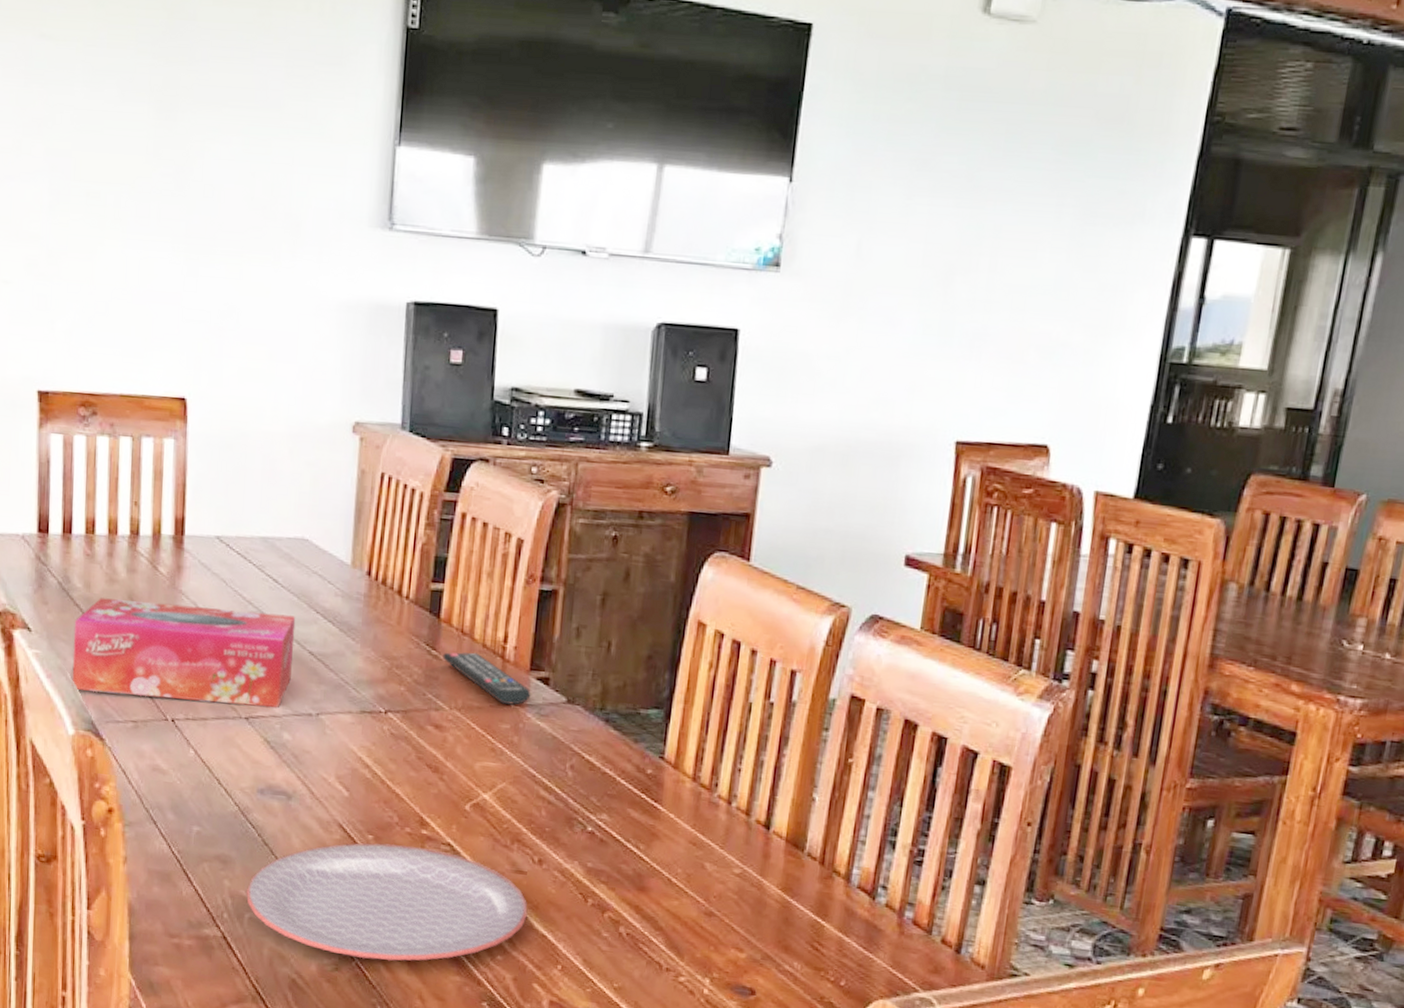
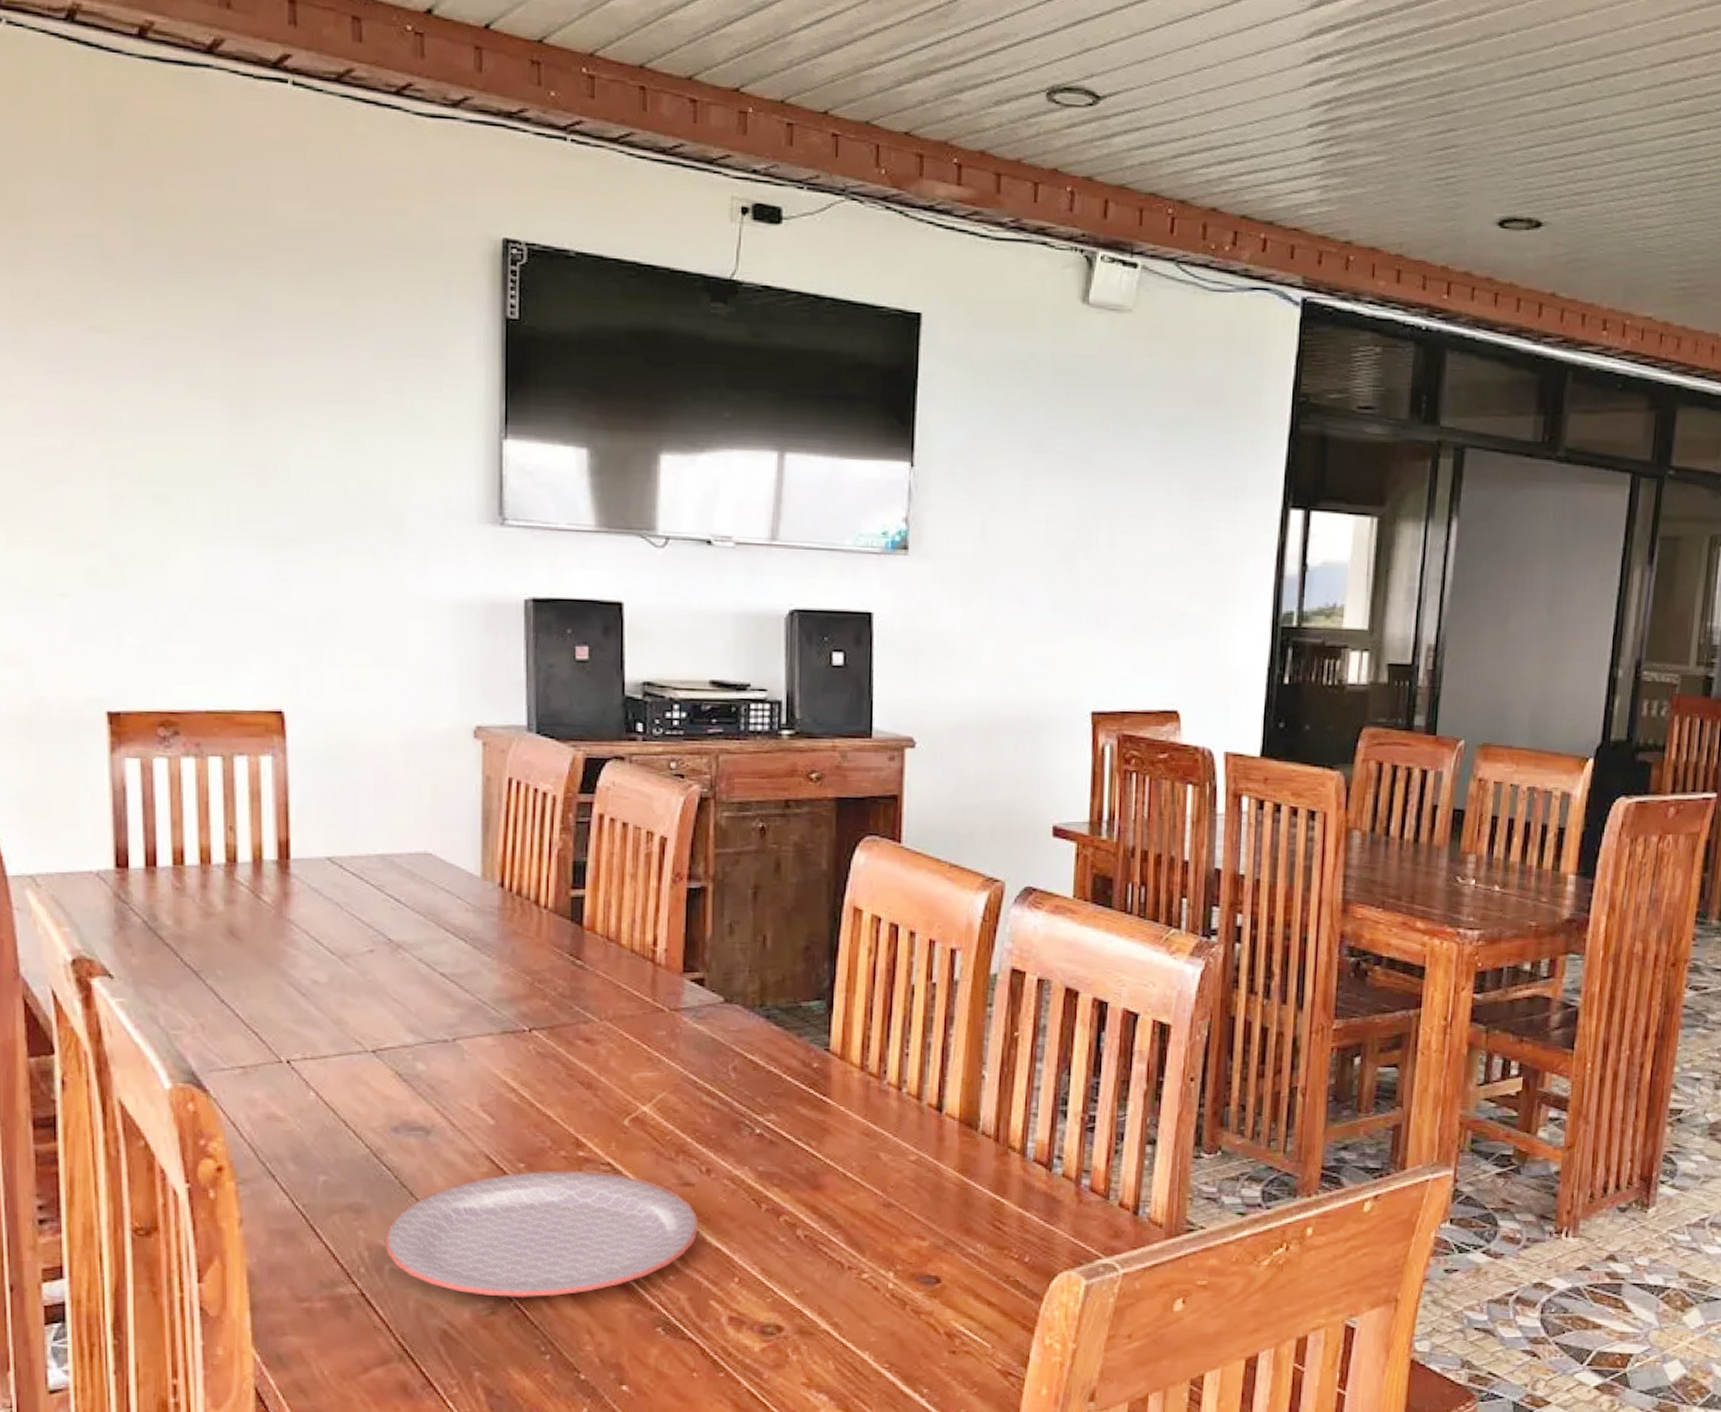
tissue box: present [71,597,296,708] -> none [165,933,423,1040]
remote control: present [443,652,531,705] -> none [589,959,686,1010]

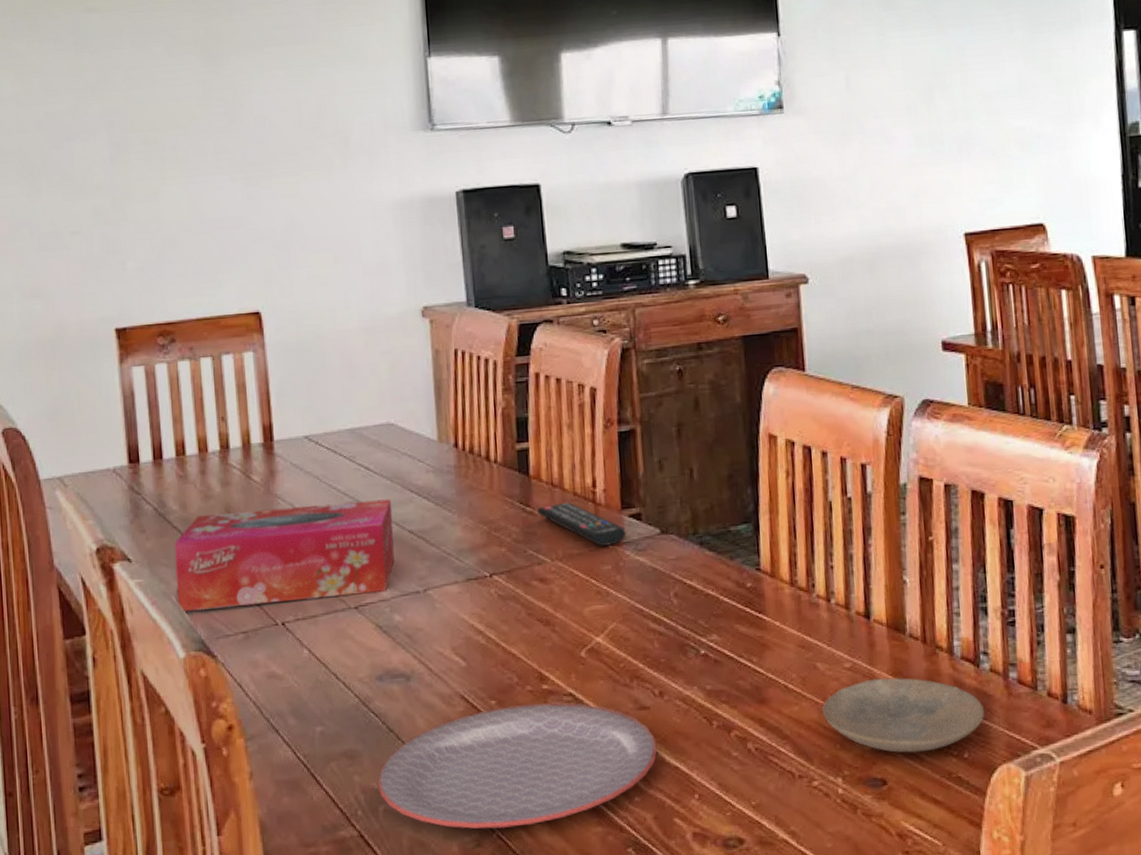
tissue box: none [165,933,423,1040] -> present [174,499,395,611]
remote control: none [589,959,686,1010] -> present [537,502,626,546]
plate: none [881,1174,1052,1253] -> present [822,677,985,753]

